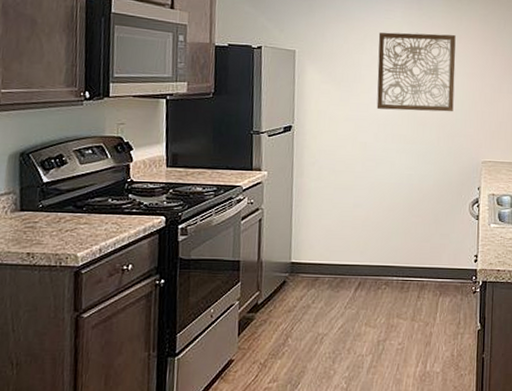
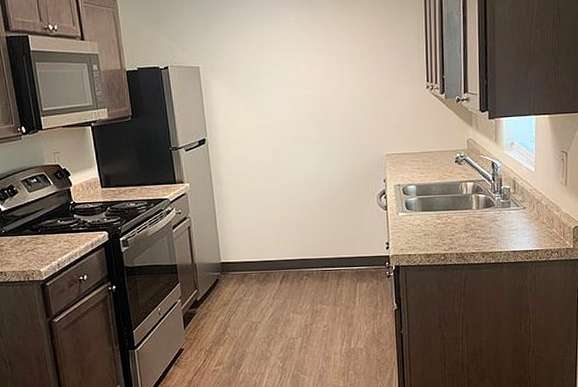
wall art: present [376,32,456,112] -> none [275,32,354,114]

